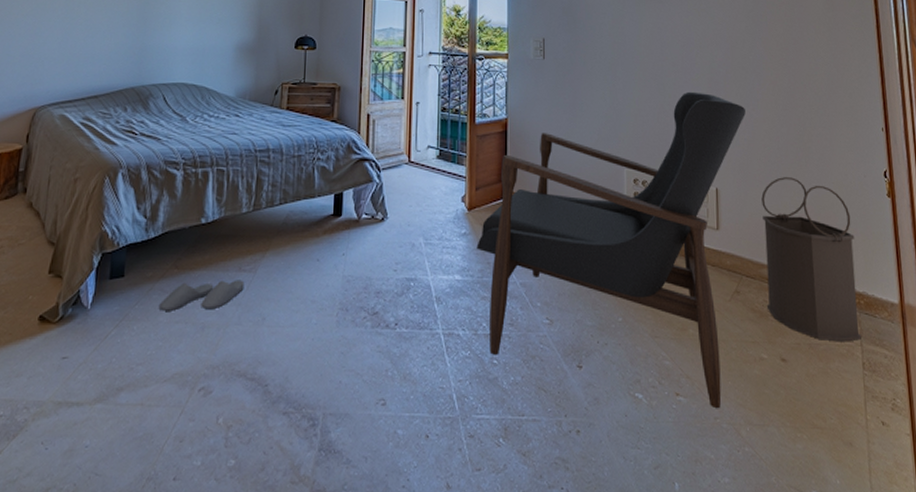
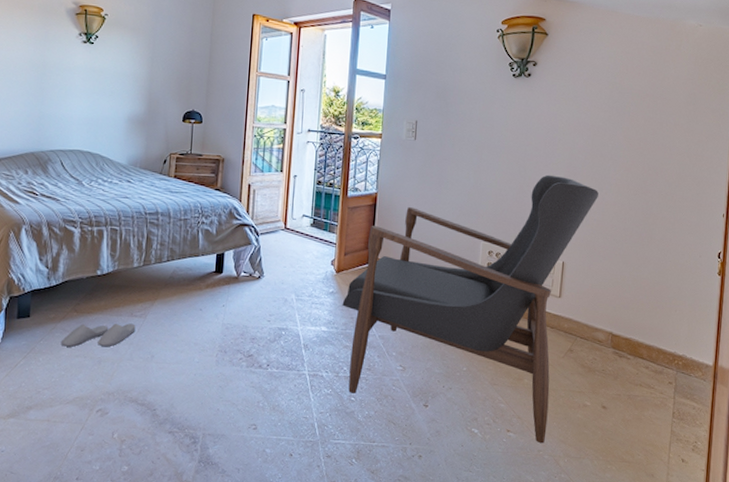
basket: present [761,177,861,342] -> none [595,254,683,395]

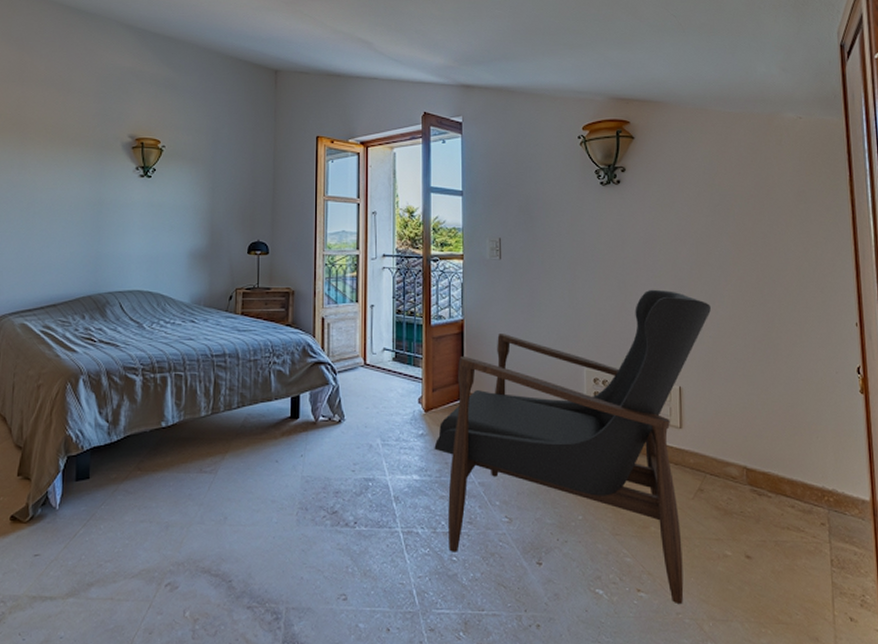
slippers: present [60,323,136,347] -> none [123,481,206,511]

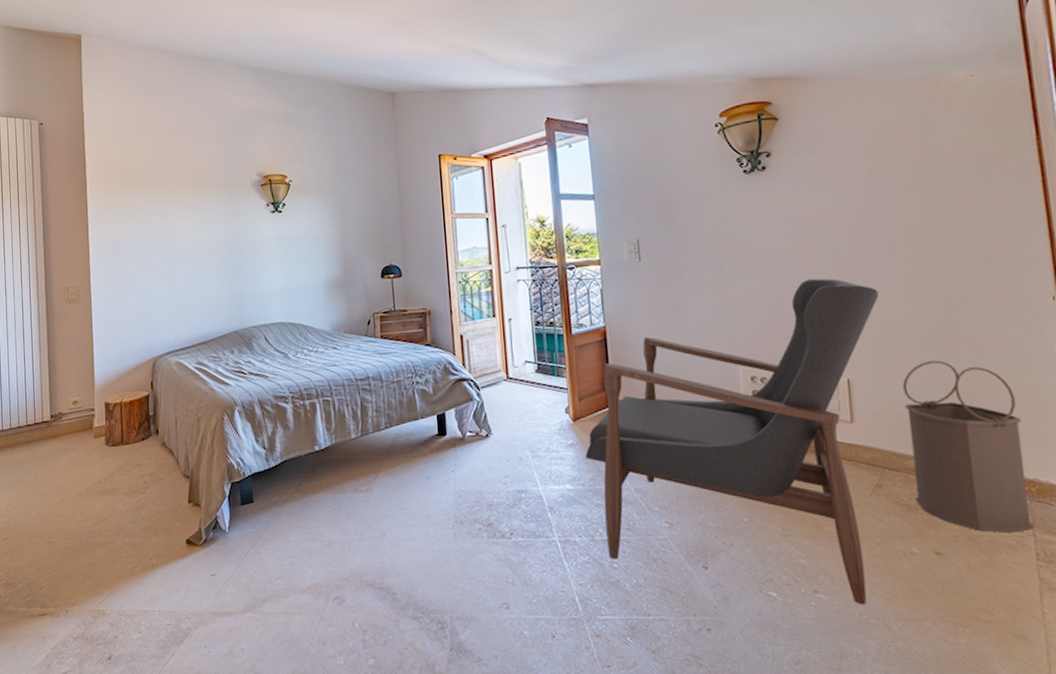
basket: none [727,375,830,539] -> present [903,360,1034,533]

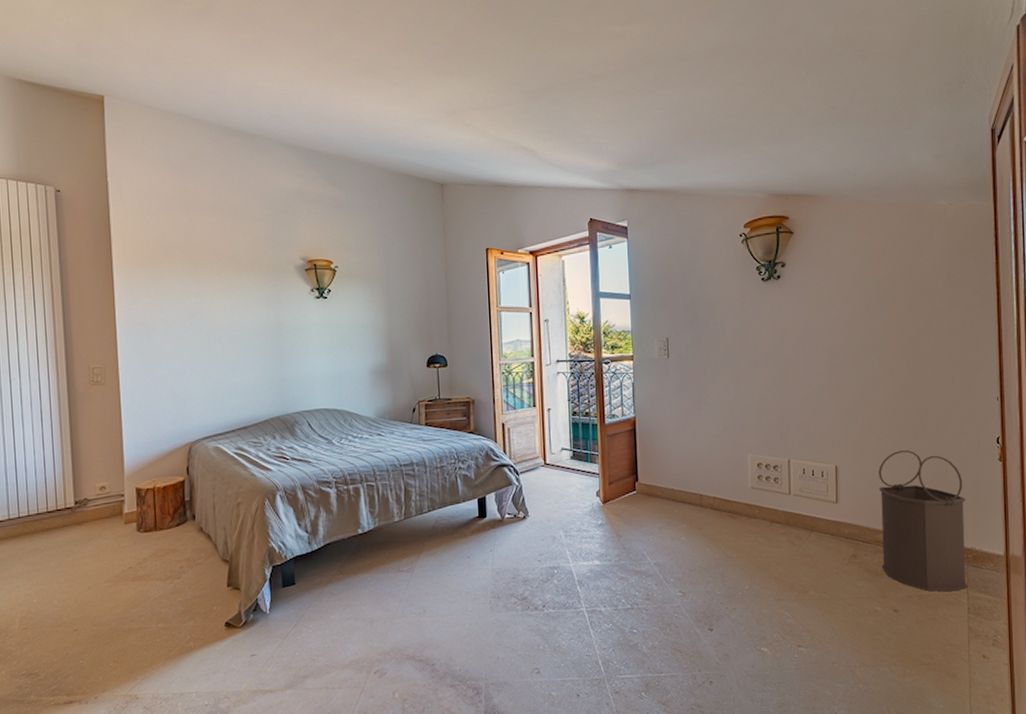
armchair: present [585,278,879,605] -> none [612,377,865,655]

